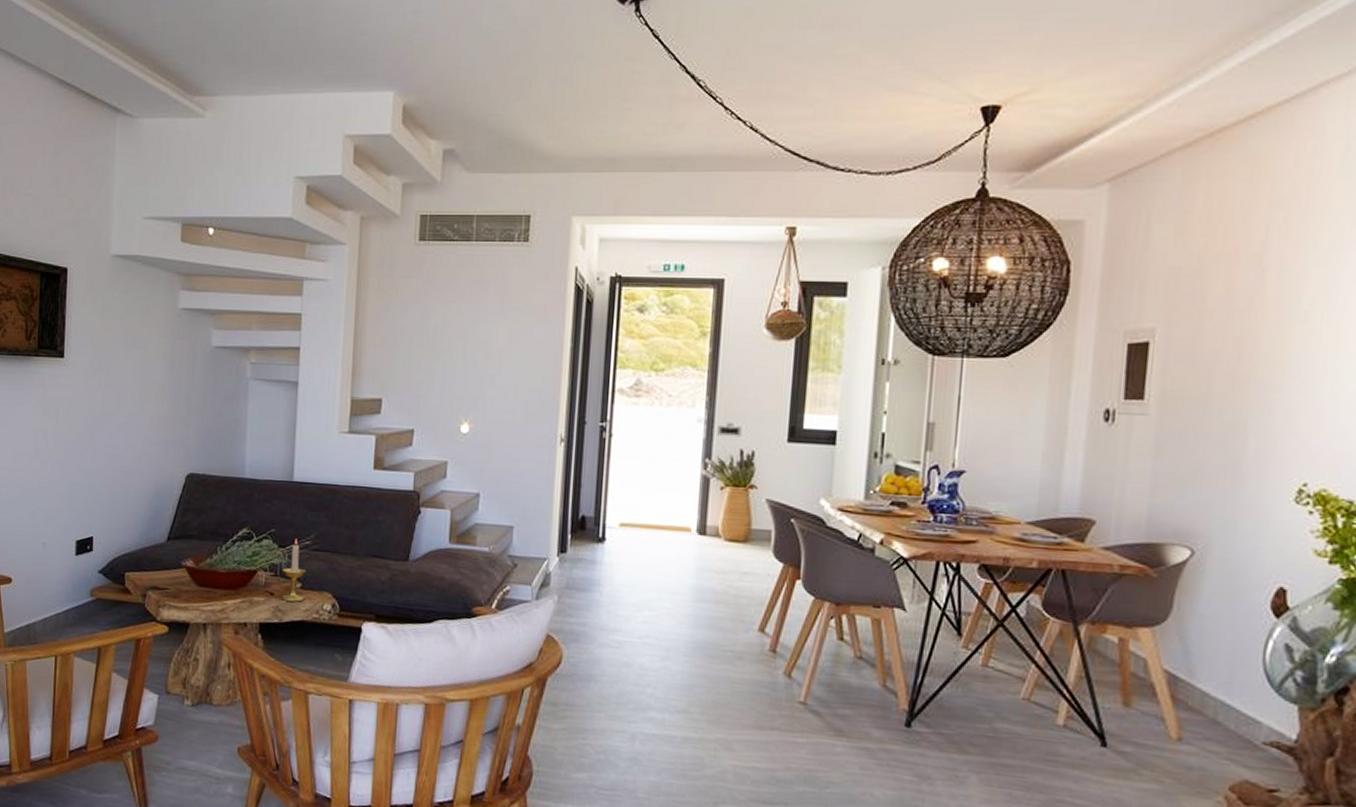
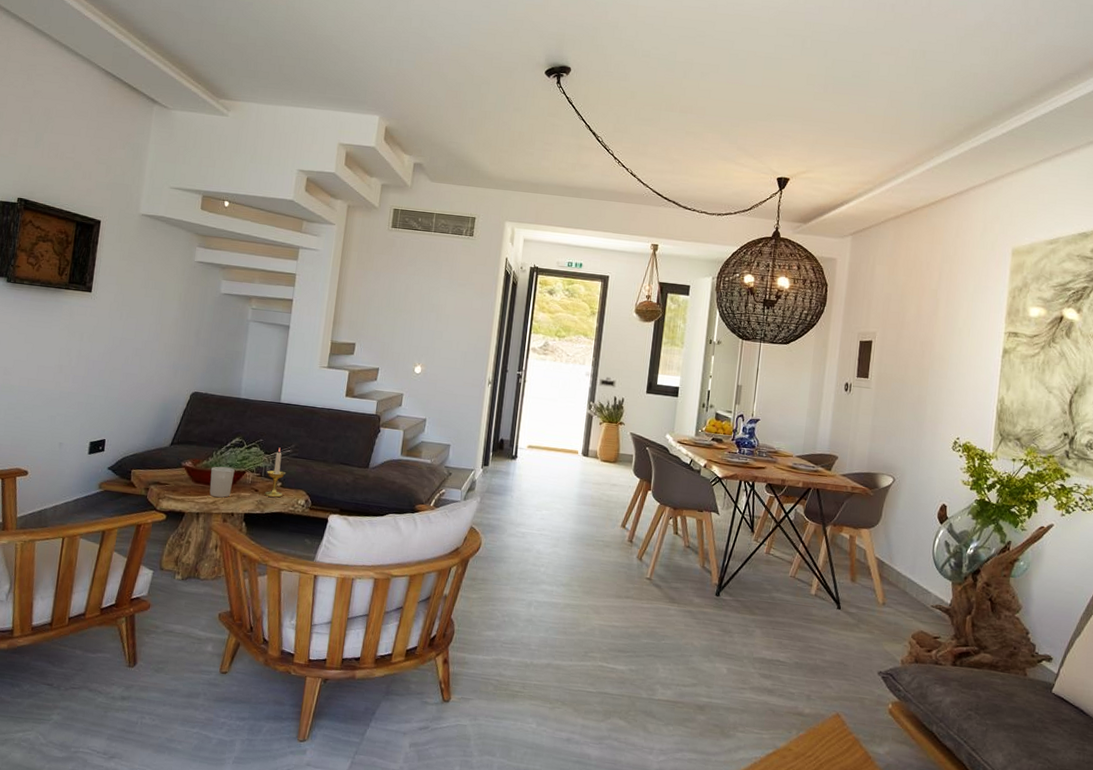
candle holder: none [215,565,244,604] -> present [209,466,235,498]

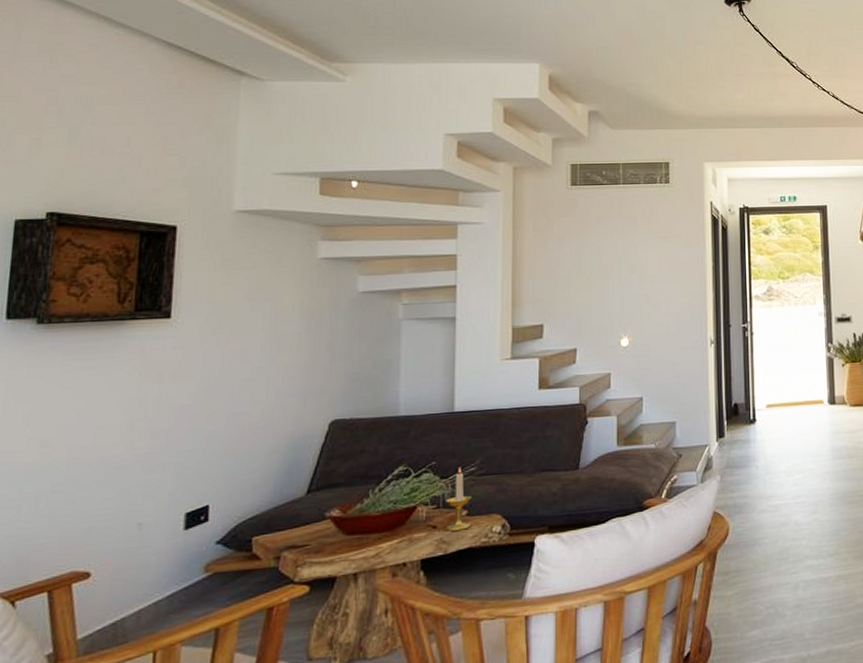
candle holder: present [209,466,235,498] -> none [367,505,402,548]

